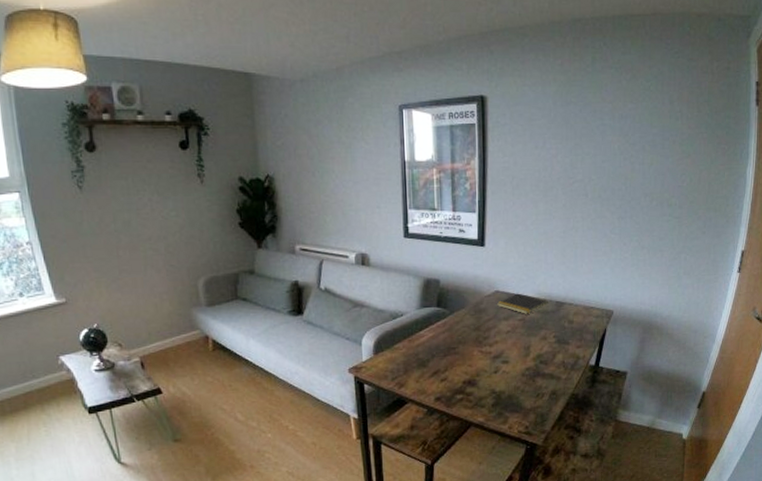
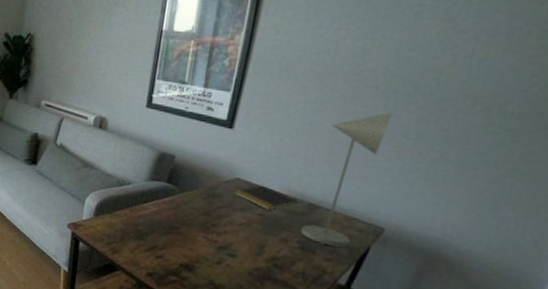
desk lamp: none [554,214,601,334] -> present [300,112,393,247]

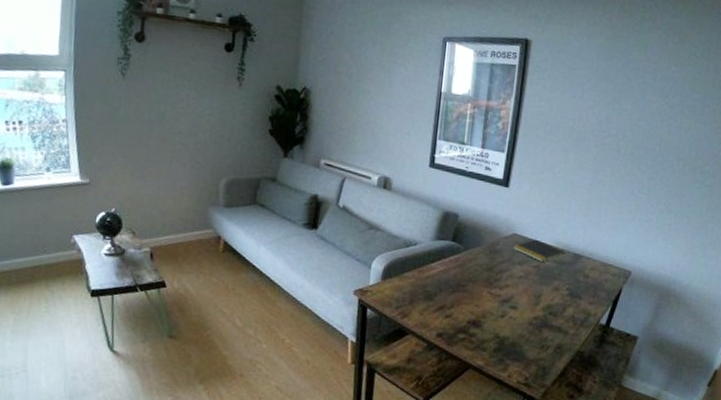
desk lamp: present [300,112,393,247] -> none [569,171,631,291]

